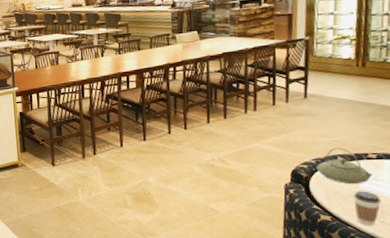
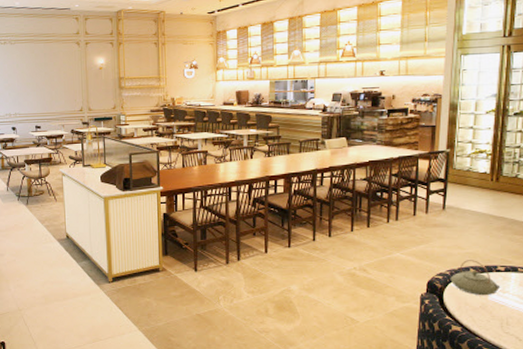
coffee cup: present [353,191,381,226] -> none [482,302,506,337]

